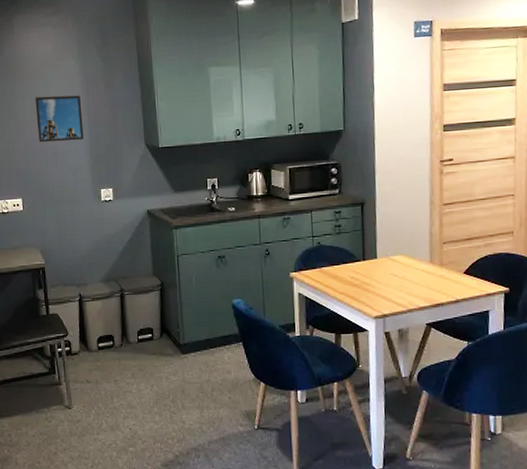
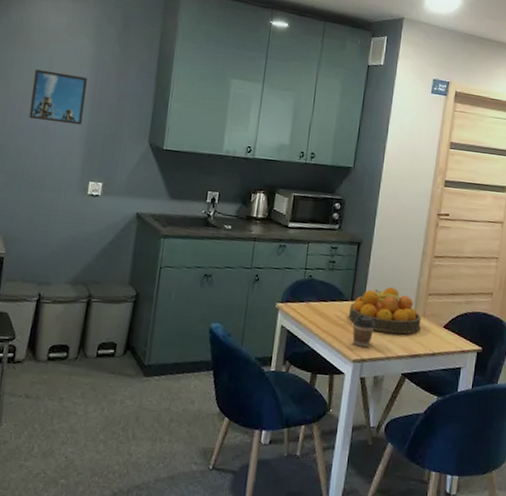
fruit bowl: none [362,242,439,287] -> present [348,287,422,334]
coffee cup: none [368,271,392,303] -> present [352,313,376,348]

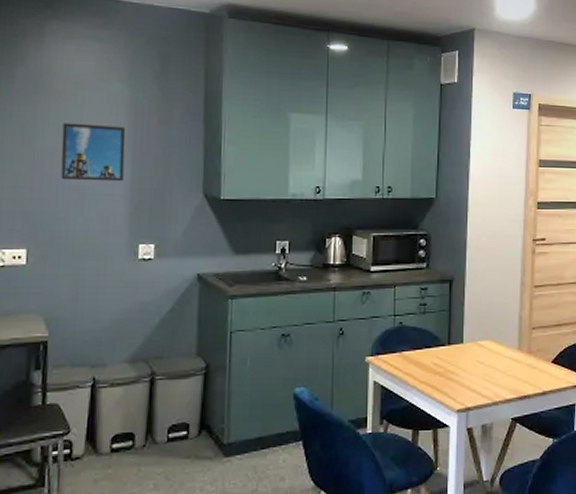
fruit bowl: present [348,287,422,334] -> none [447,325,527,376]
coffee cup: present [352,313,376,348] -> none [452,358,478,395]

